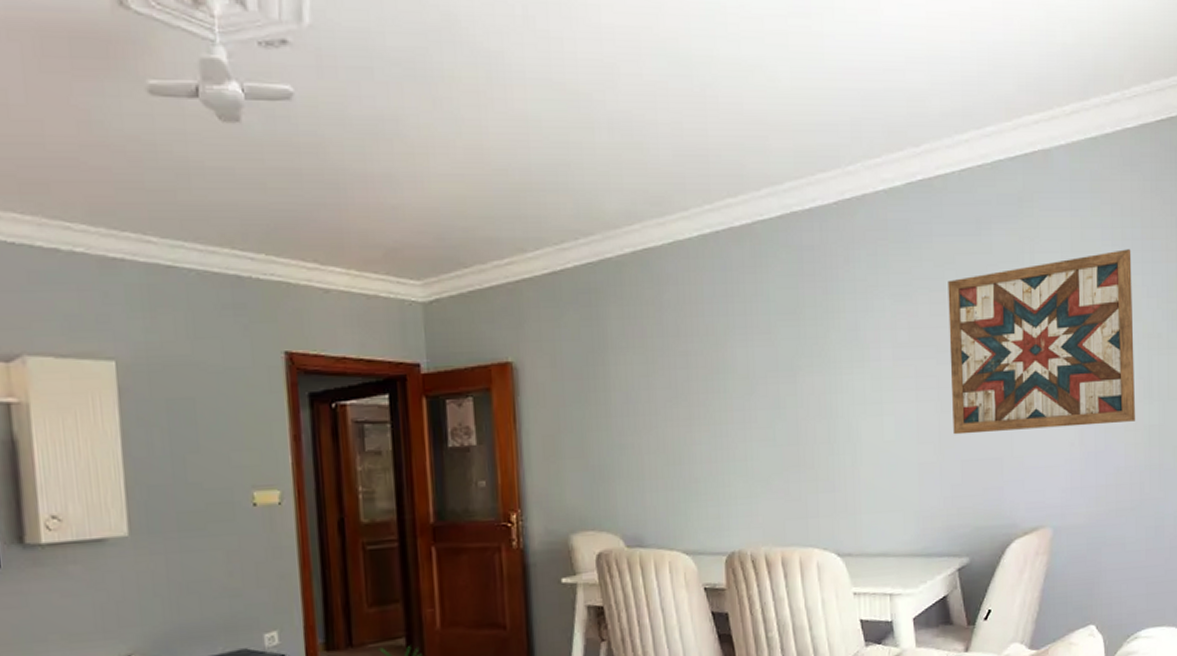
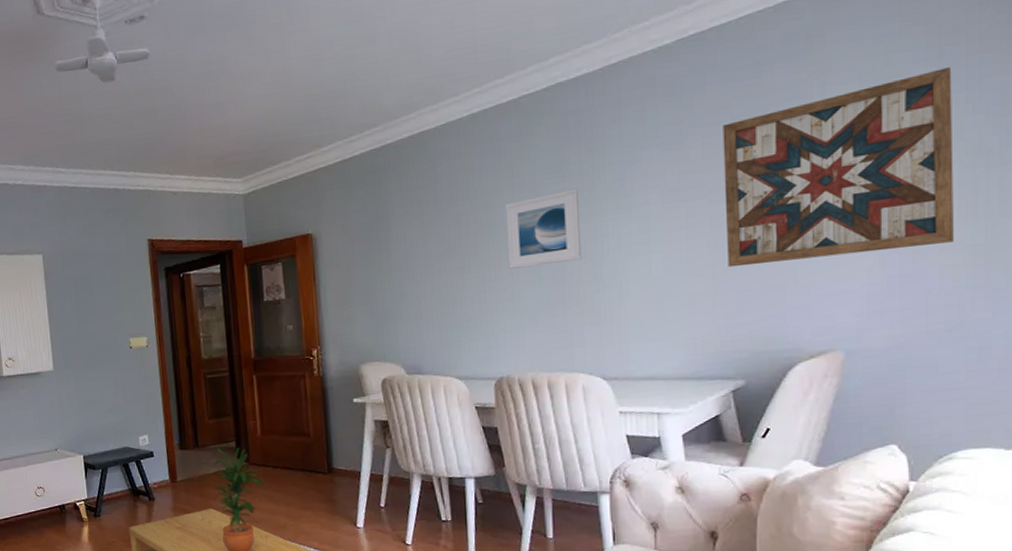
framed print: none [738,335,817,424] -> present [505,188,582,270]

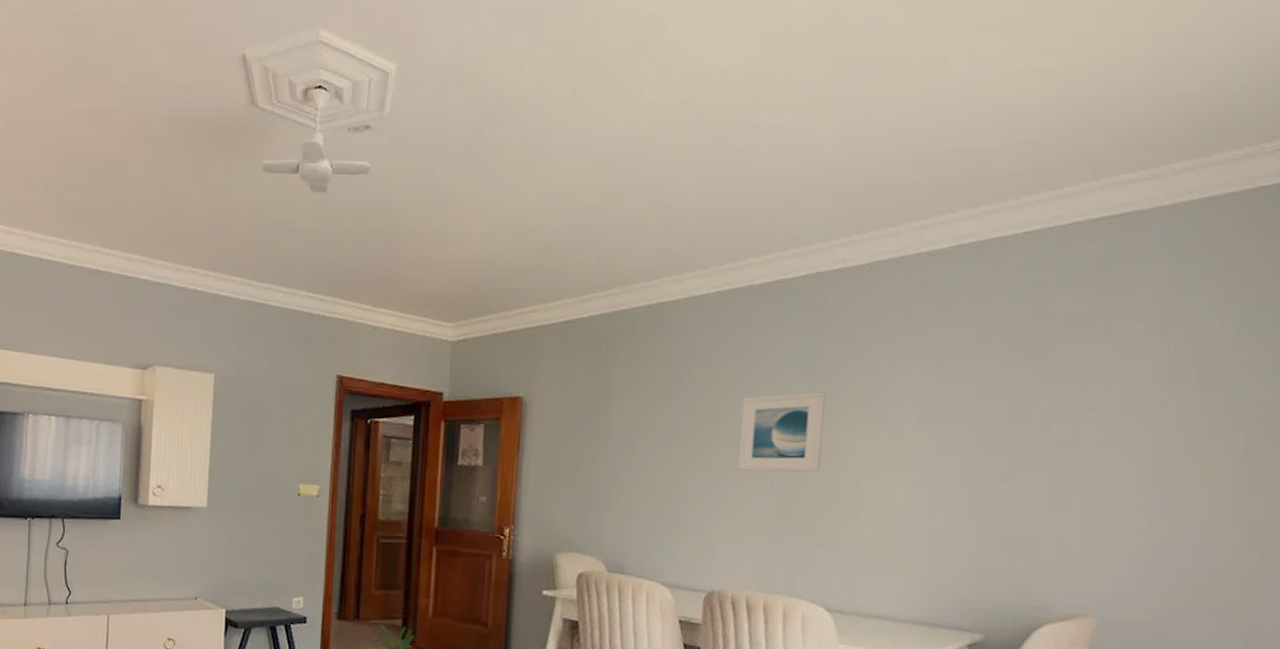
wall art: present [722,67,954,268] -> none [980,322,1251,515]

